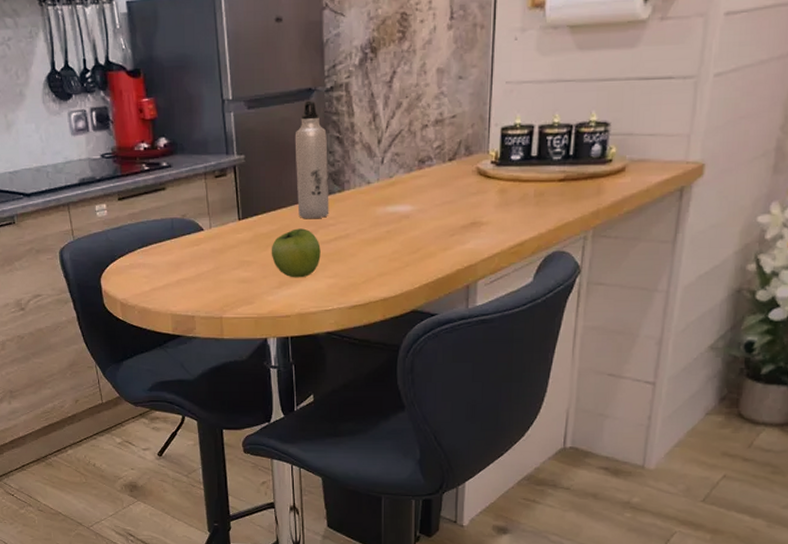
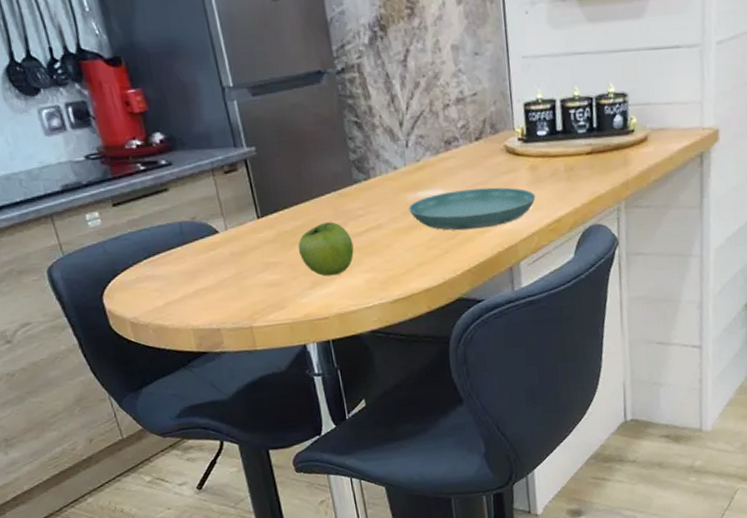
water bottle: present [294,100,329,218] -> none [308,83,357,211]
saucer: none [377,207,502,246] -> present [409,187,536,231]

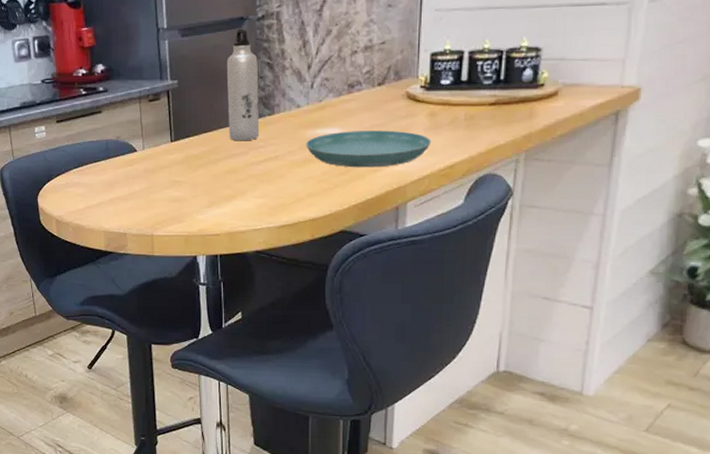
fruit: present [298,222,354,276] -> none [202,150,250,198]
water bottle: none [308,83,357,211] -> present [226,28,260,140]

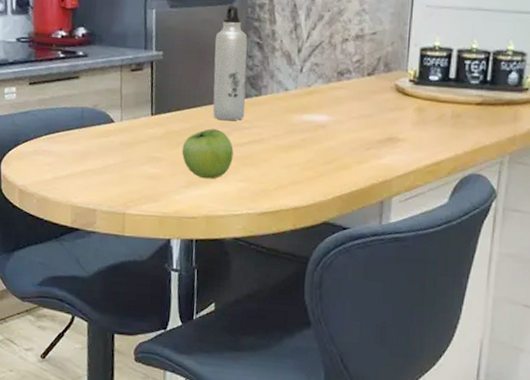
fruit: none [202,150,250,198] -> present [181,129,234,179]
saucer: present [306,130,432,168] -> none [292,119,419,159]

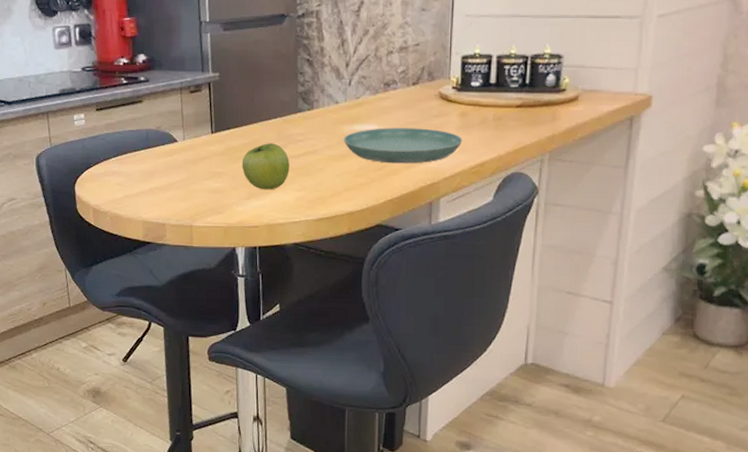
water bottle: present [213,5,248,120] -> none [267,25,299,134]
saucer: none [292,119,419,159] -> present [344,128,463,164]

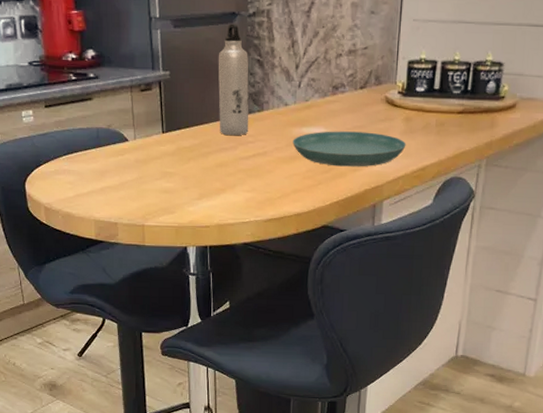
fruit: present [241,143,290,190] -> none [192,144,240,191]
water bottle: none [267,25,299,134] -> present [218,23,249,135]

